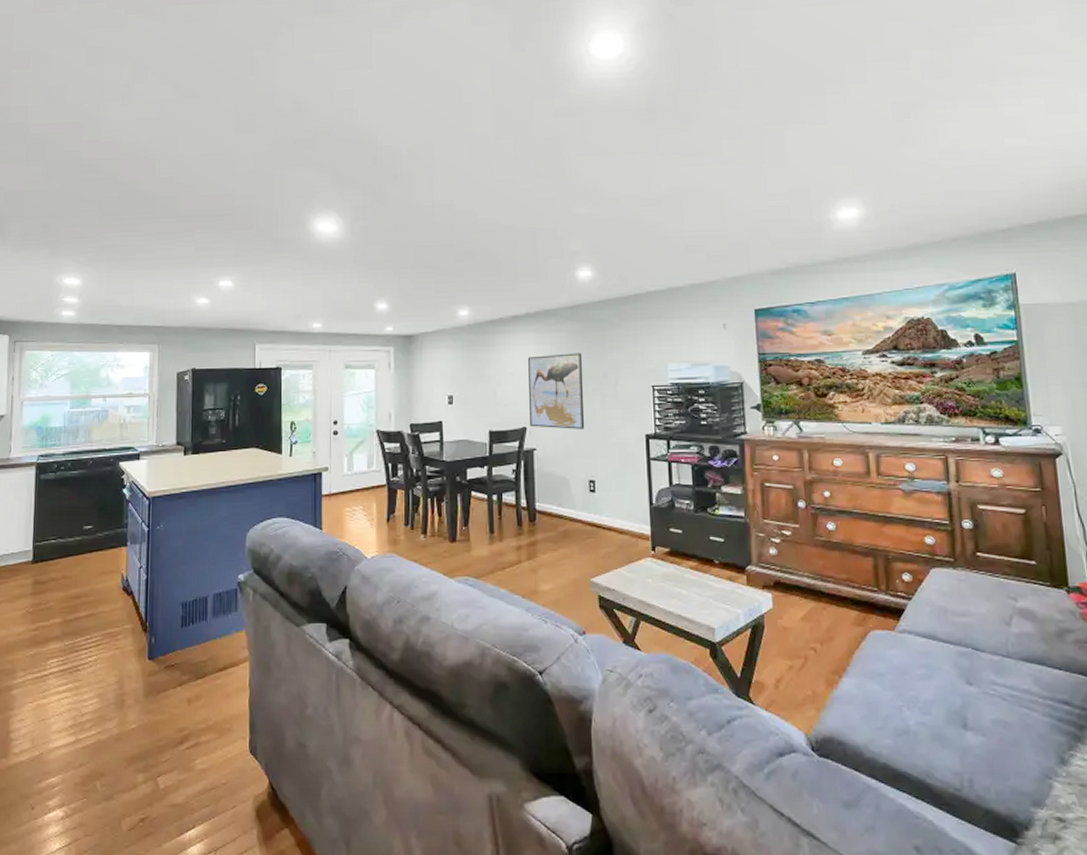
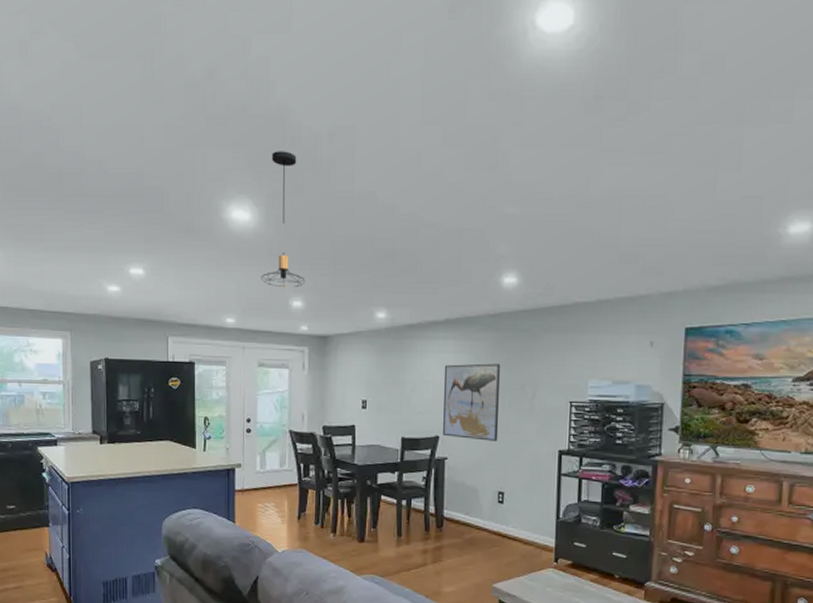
pendant light: none [347,168,390,293] -> present [261,151,306,289]

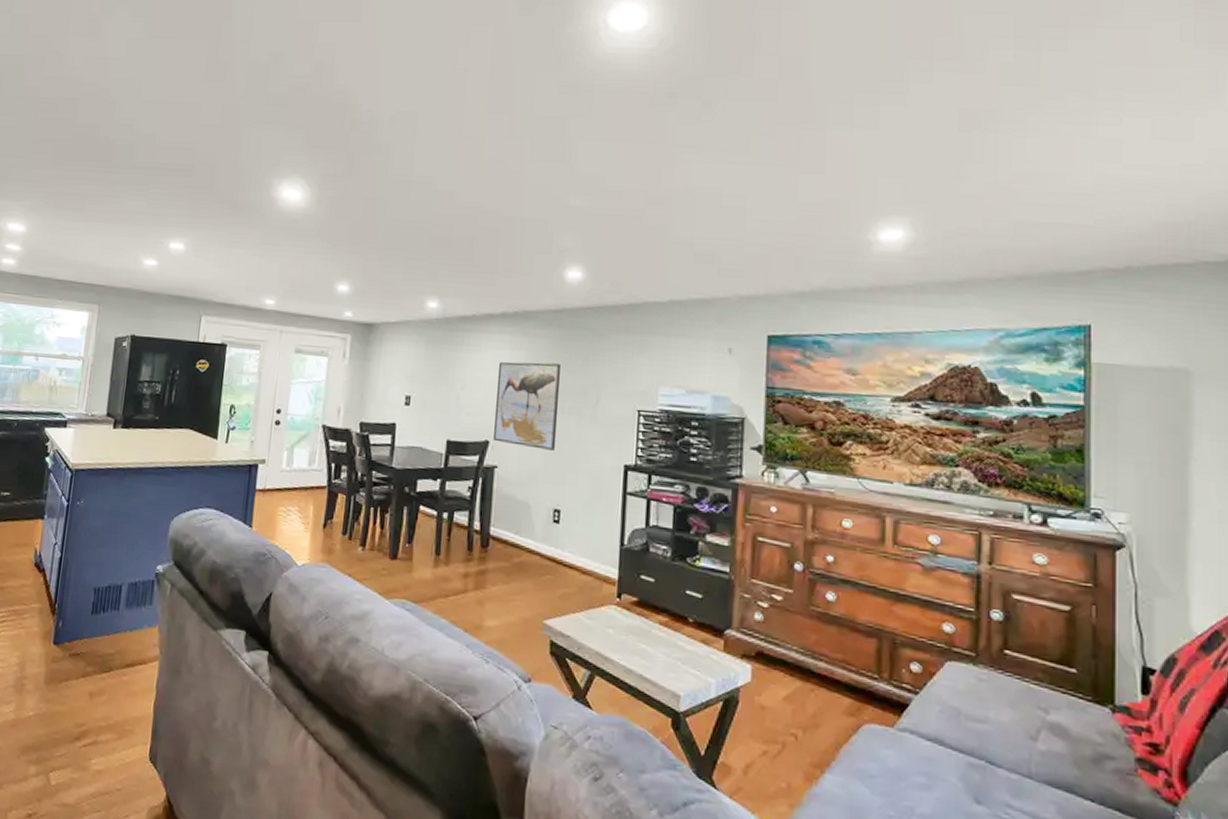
pendant light: present [261,151,306,289] -> none [307,133,356,272]

